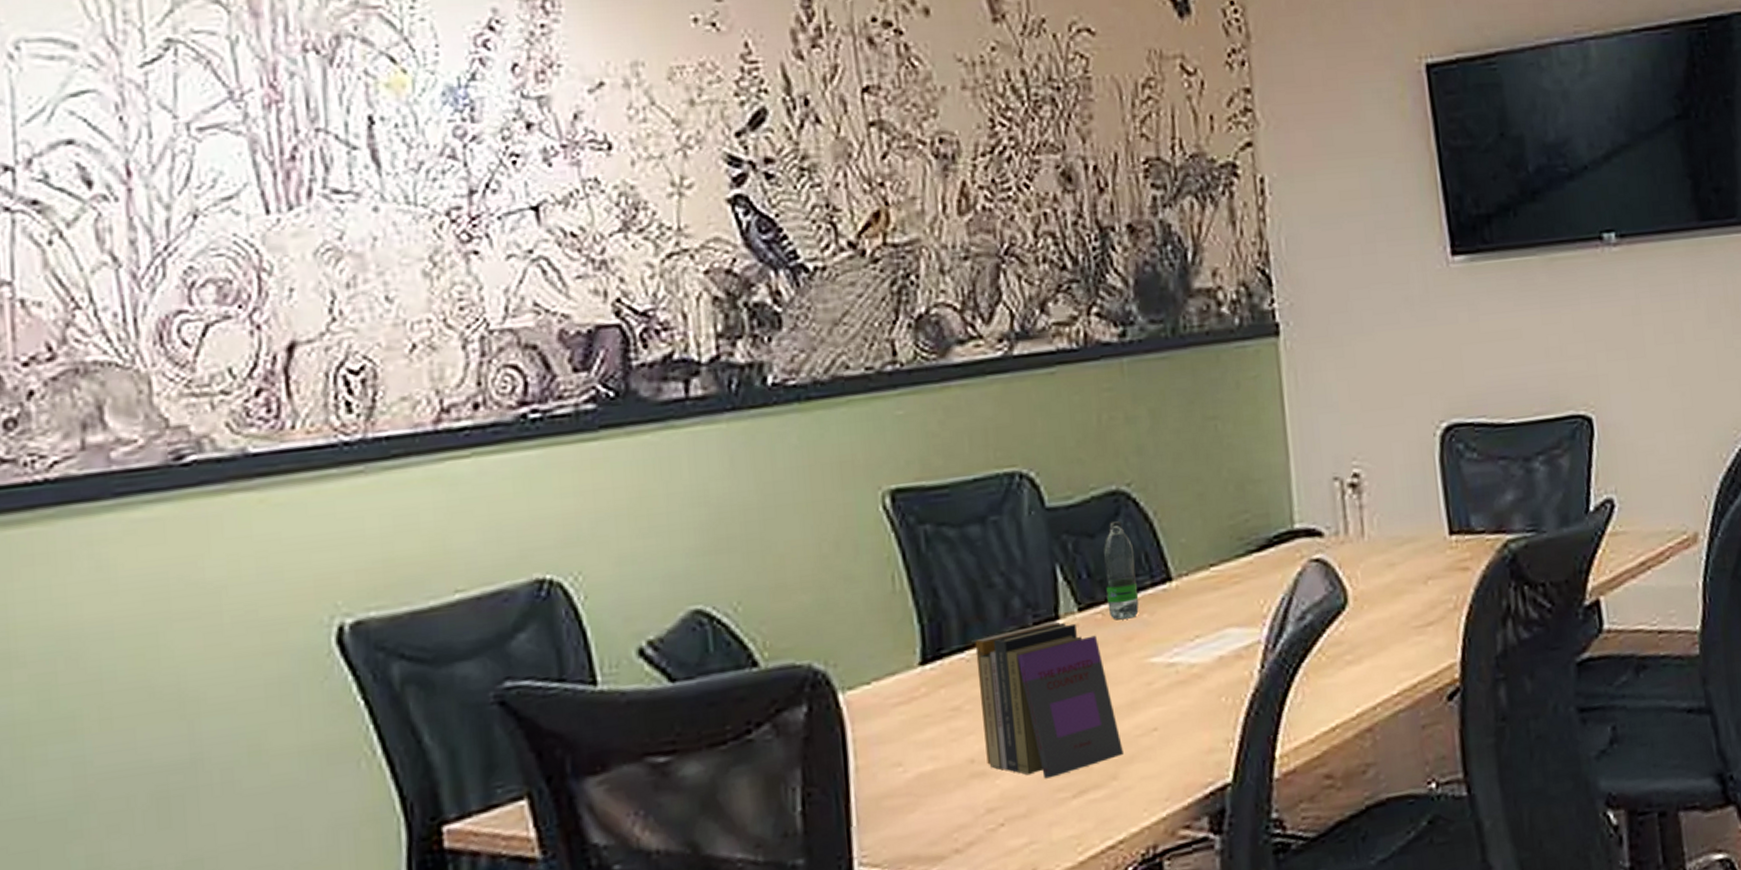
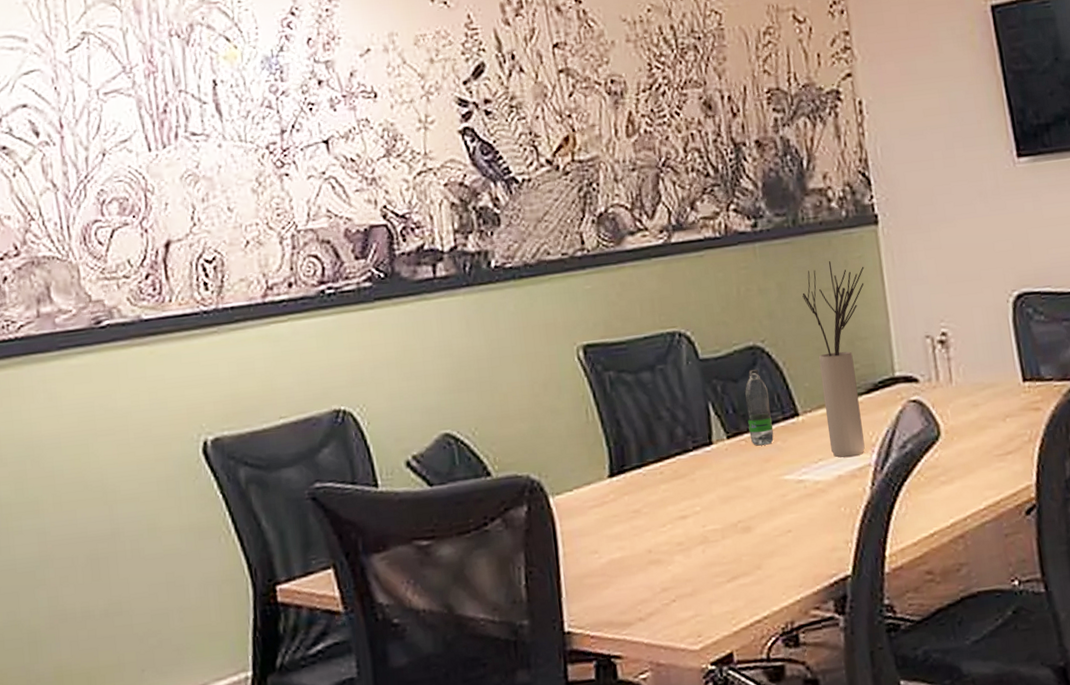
books: present [974,621,1123,779] -> none [649,446,765,567]
vase: none [1181,382,1260,634] -> present [802,261,865,458]

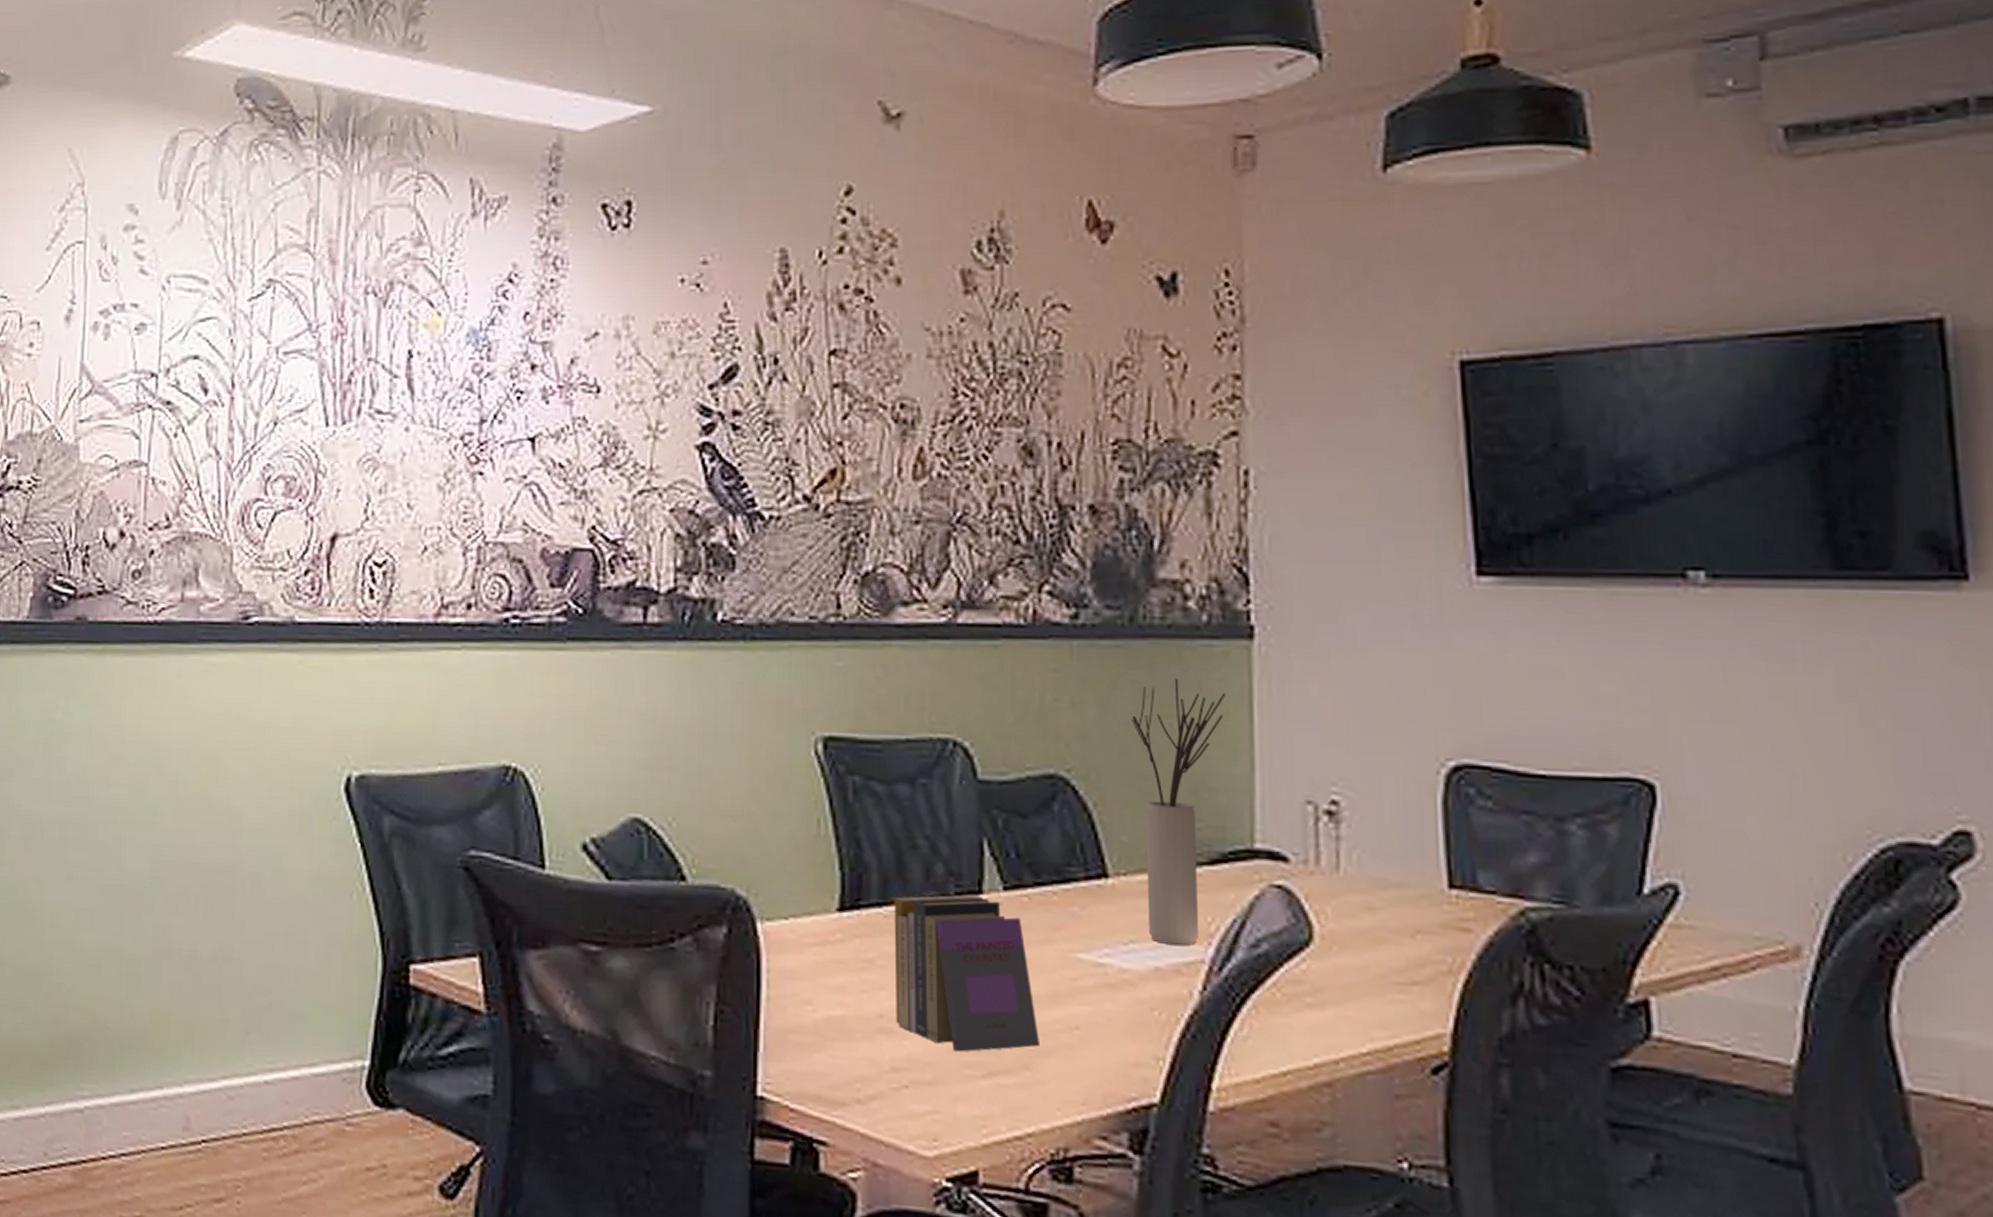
books: none [649,446,765,567] -> present [894,894,1039,1052]
bottle: present [744,369,774,446] -> none [1034,806,1070,908]

